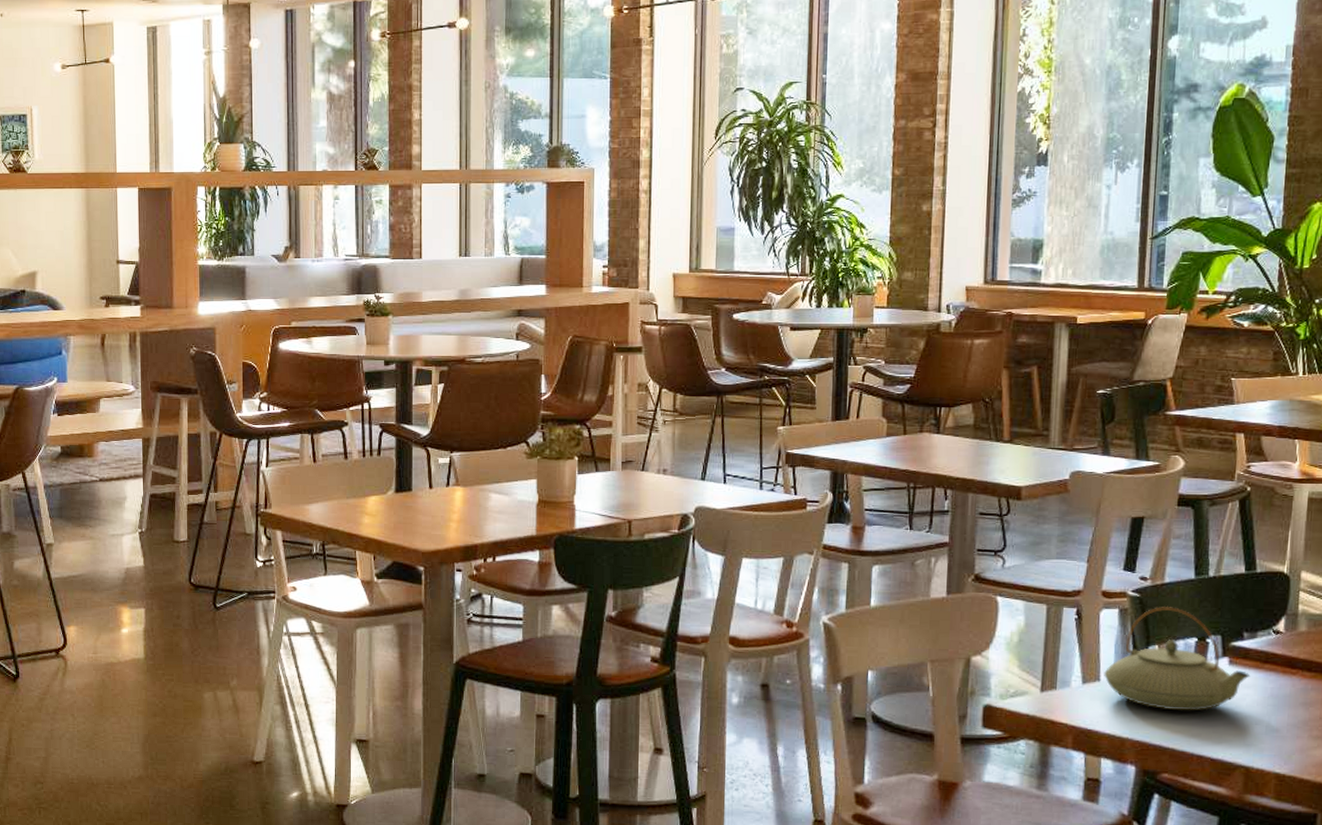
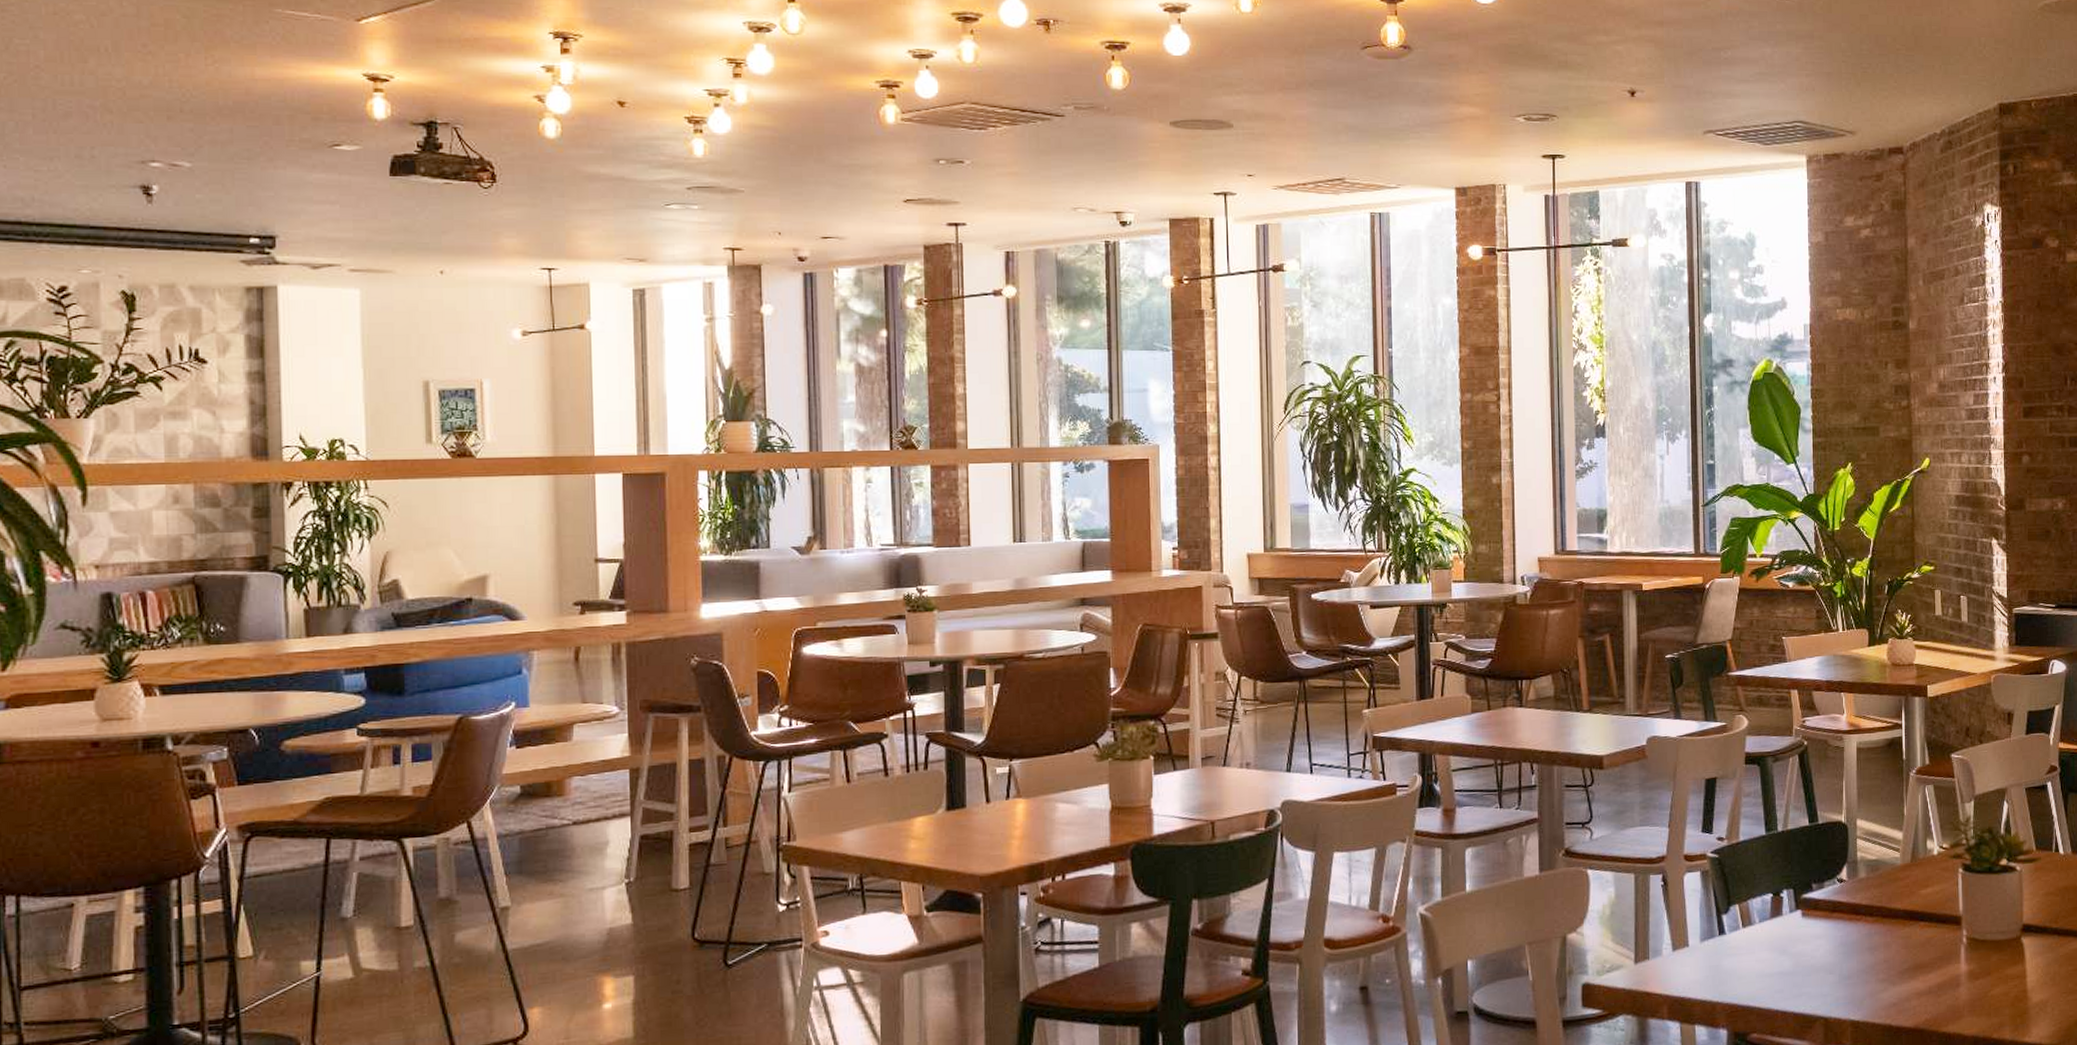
teapot: present [1104,605,1251,711] -> none [1692,864,1822,969]

